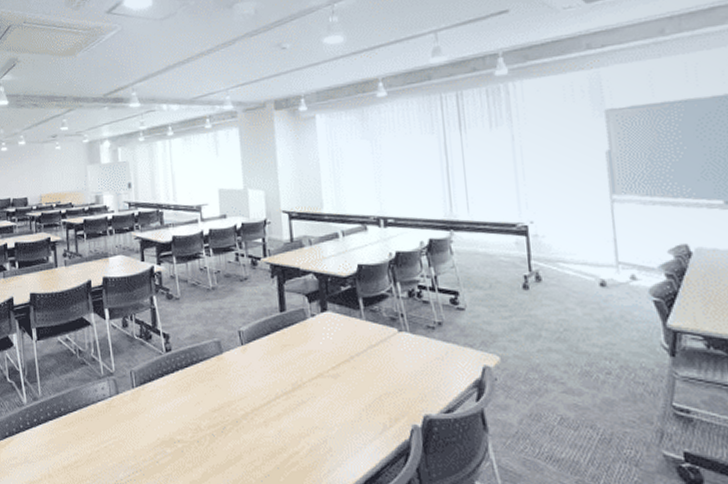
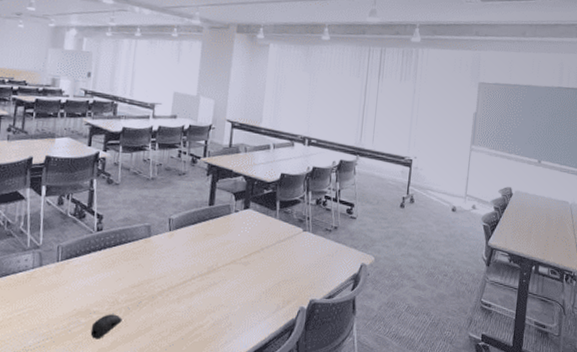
computer mouse: none [178,442,209,471] -> present [90,314,123,339]

